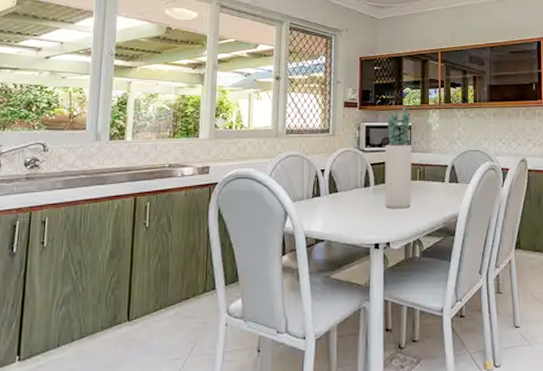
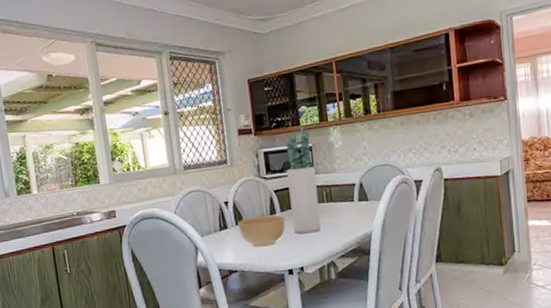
bowl: none [331,187,377,218] -> present [238,215,285,247]

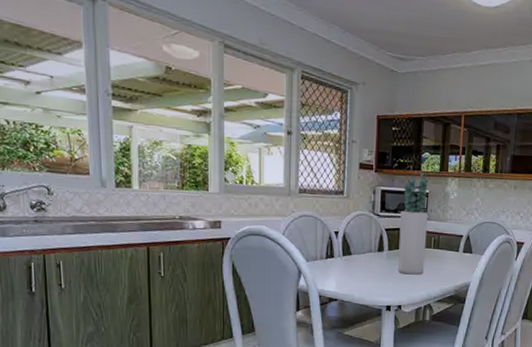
bowl: present [238,215,285,247] -> none [345,250,391,281]

